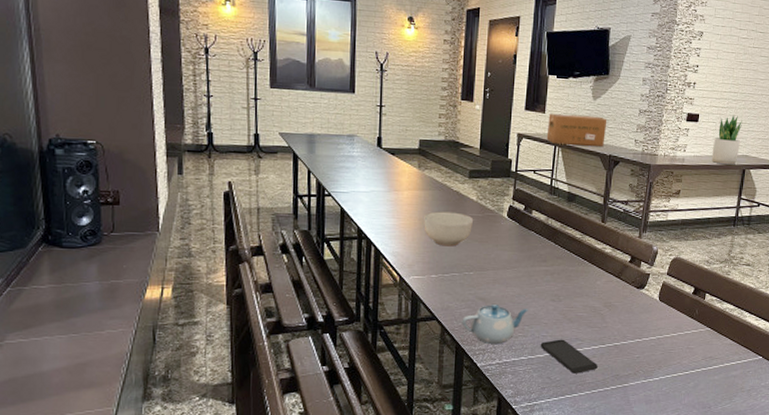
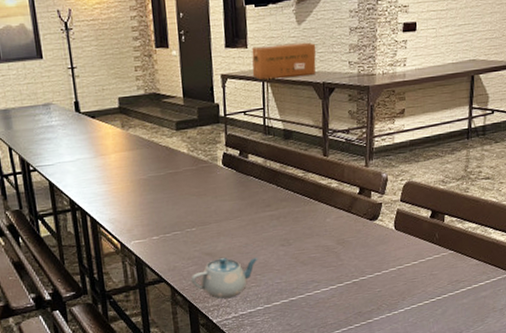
bowl: present [424,211,474,247] -> none [135,168,188,206]
mobile phone: present [540,339,598,373] -> none [275,283,338,317]
planter: present [711,115,742,165] -> none [435,16,466,74]

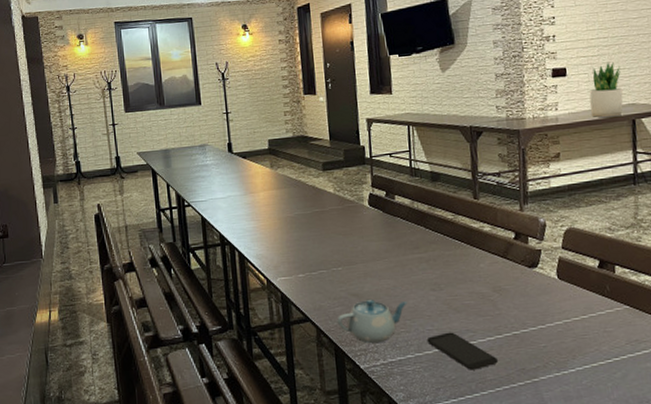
box: present [251,42,316,80] -> none [396,88,462,123]
mobile phone: none [275,283,338,317] -> present [426,332,498,370]
planter: none [435,16,466,74] -> present [589,62,623,118]

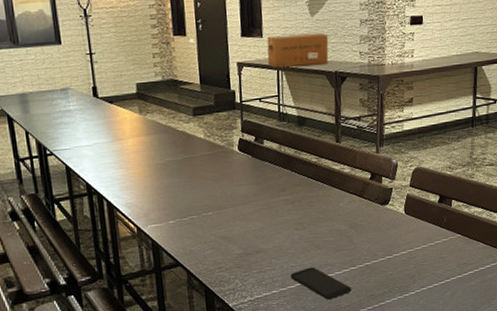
teapot: present [337,298,407,344] -> none [207,240,273,283]
box: none [396,88,462,123] -> present [267,33,329,68]
planter: present [589,62,623,118] -> none [440,11,469,65]

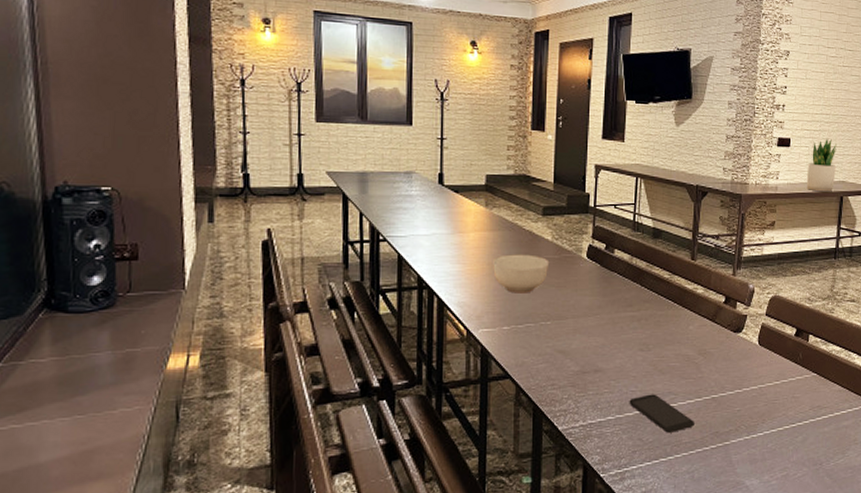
bowl: none [153,153,205,190] -> present [493,254,550,294]
box: present [267,33,329,68] -> none [627,141,692,176]
planter: none [440,11,469,65] -> present [806,138,837,192]

